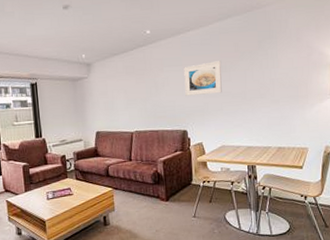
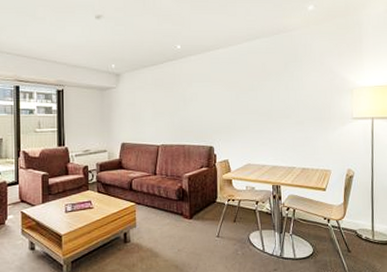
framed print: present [184,61,222,96] -> none [212,79,249,112]

